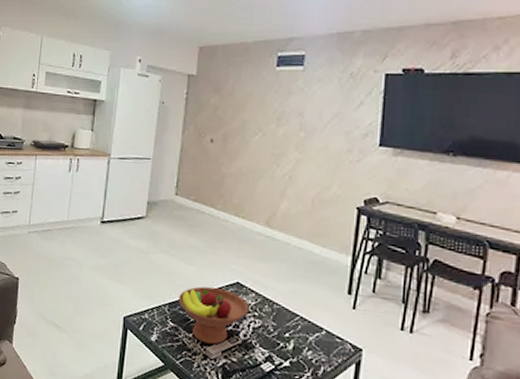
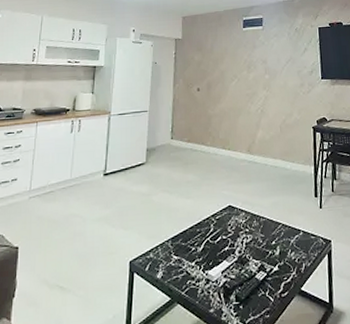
fruit bowl: present [178,286,249,345] -> none [180,214,241,268]

